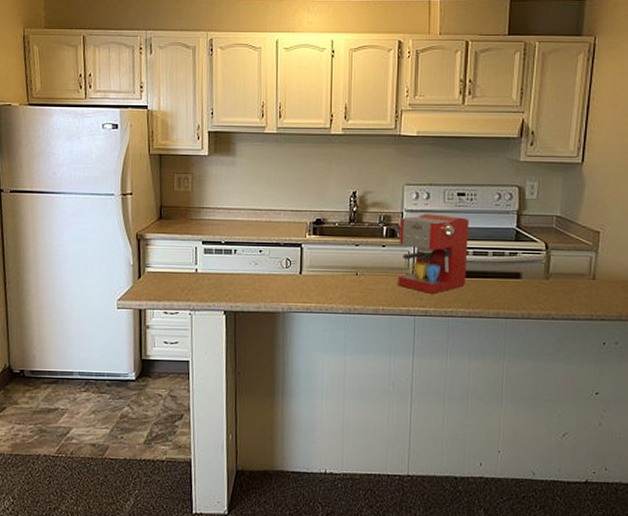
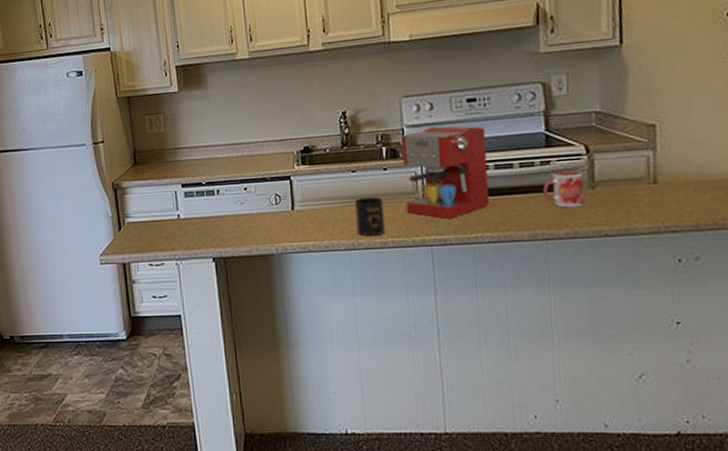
mug: none [354,269,379,303] -> present [355,196,386,236]
mug: none [509,262,541,294] -> present [543,170,584,208]

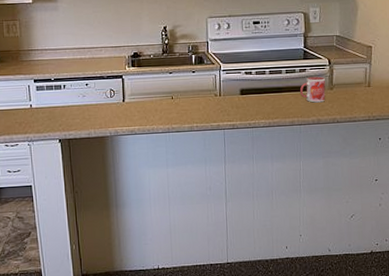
mug: present [355,196,386,236] -> none [171,92,192,122]
coffee maker: present [401,126,490,219] -> none [206,41,265,110]

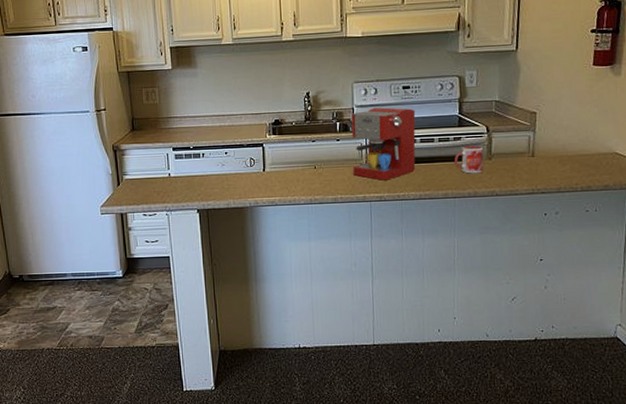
coffee maker: none [206,41,265,110] -> present [351,107,416,181]

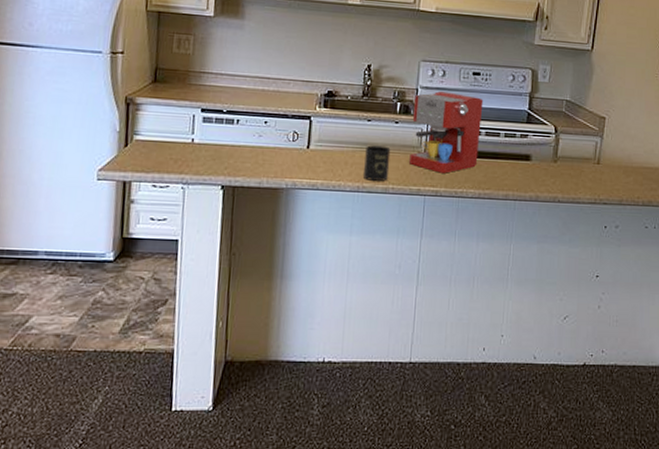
mug: none [313,162,337,193] -> present [364,145,391,181]
mug: present [455,145,484,174] -> none [519,144,550,176]

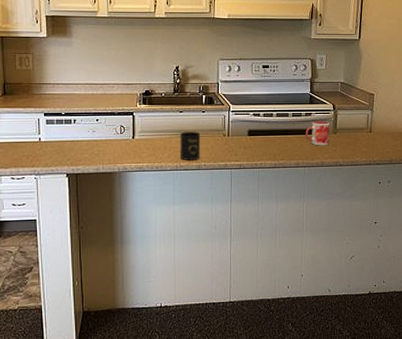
coffee maker: present [409,91,484,173] -> none [216,84,273,150]
mug: none [519,144,550,176] -> present [306,120,330,146]

